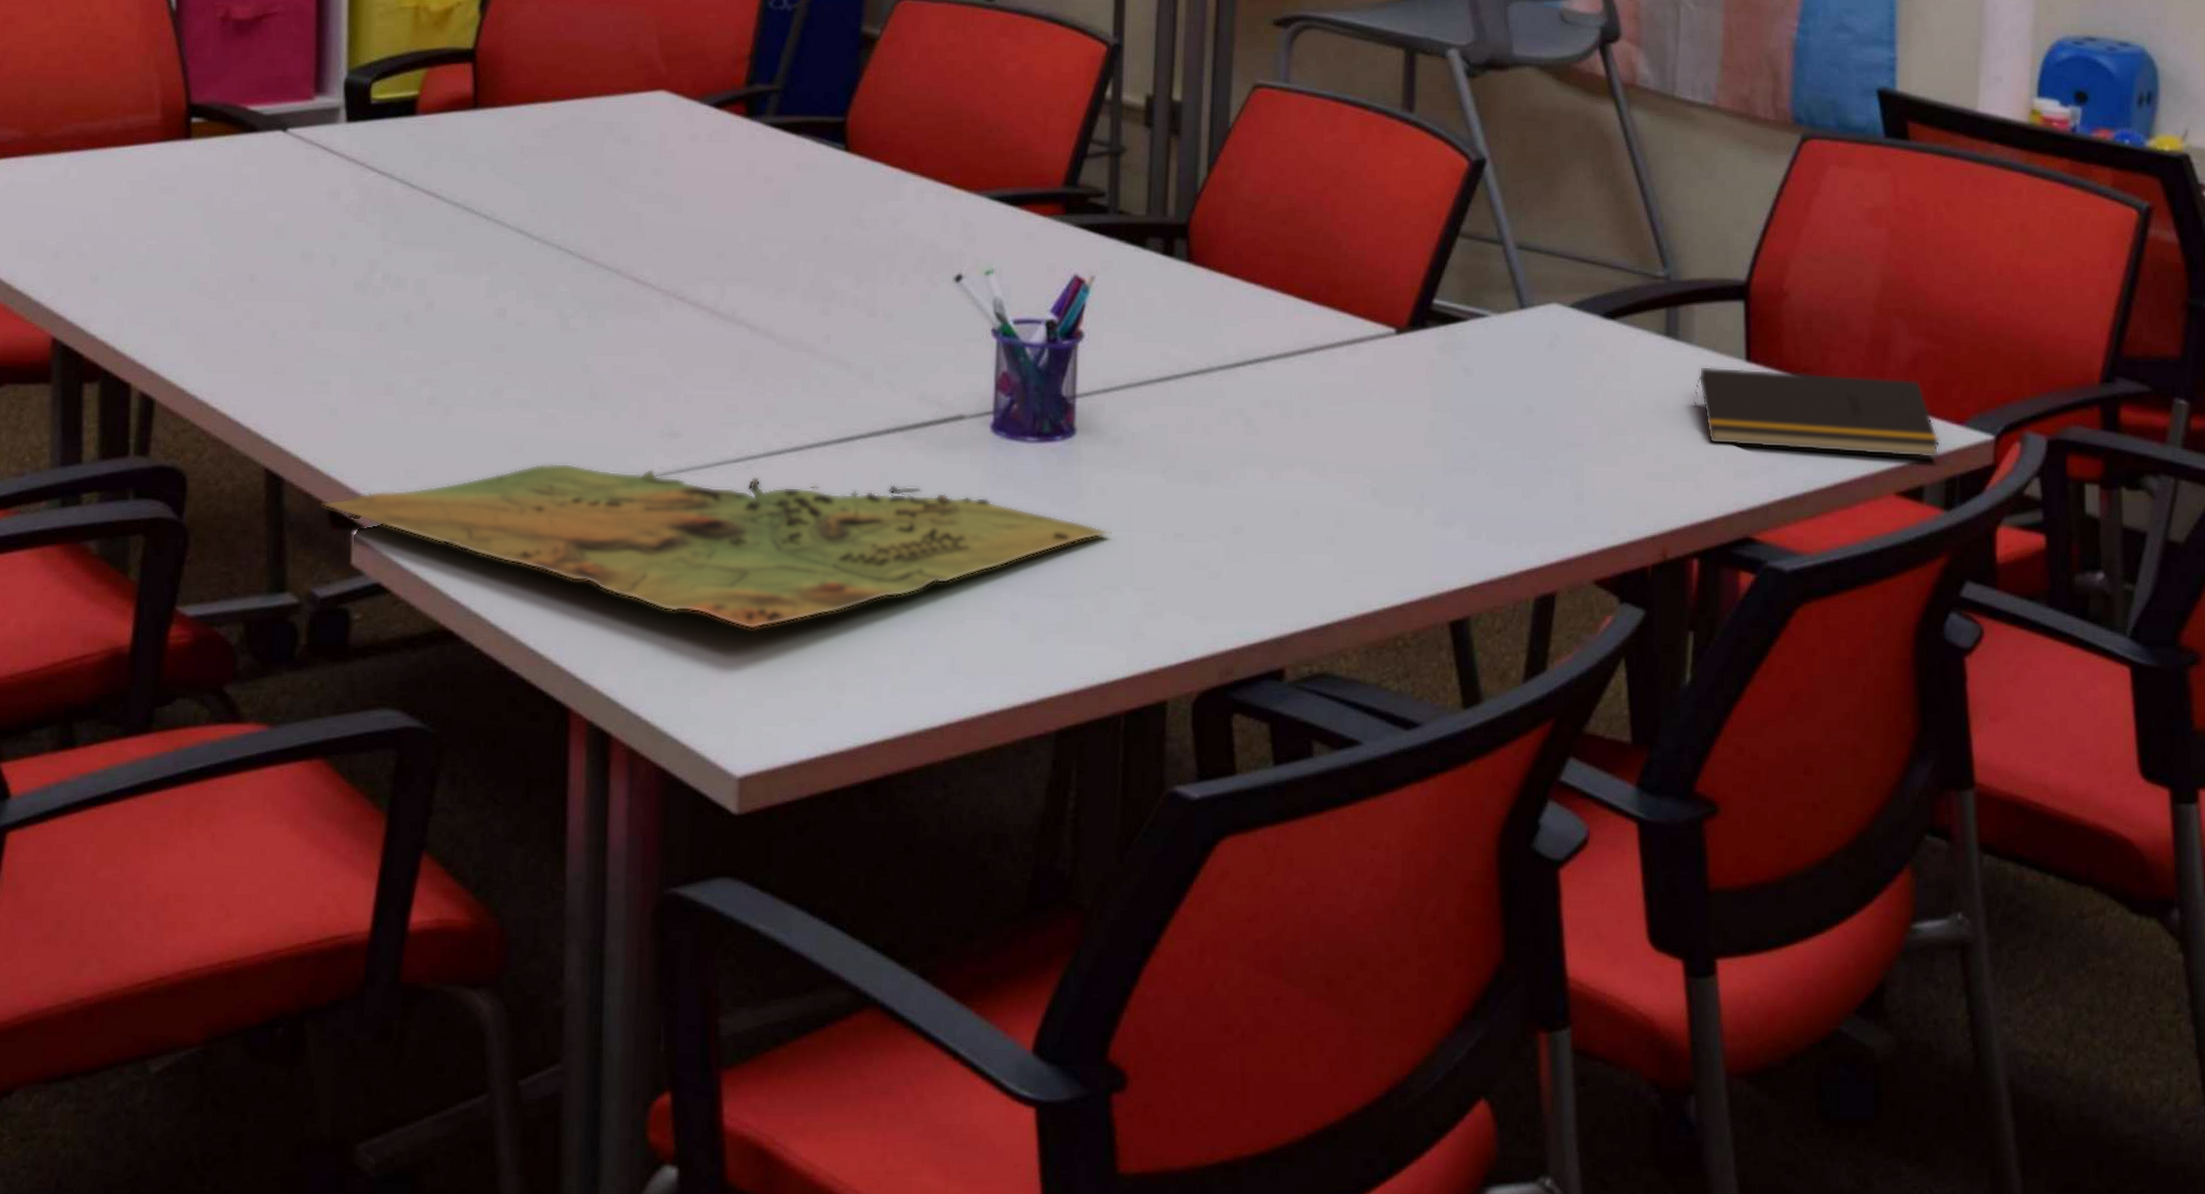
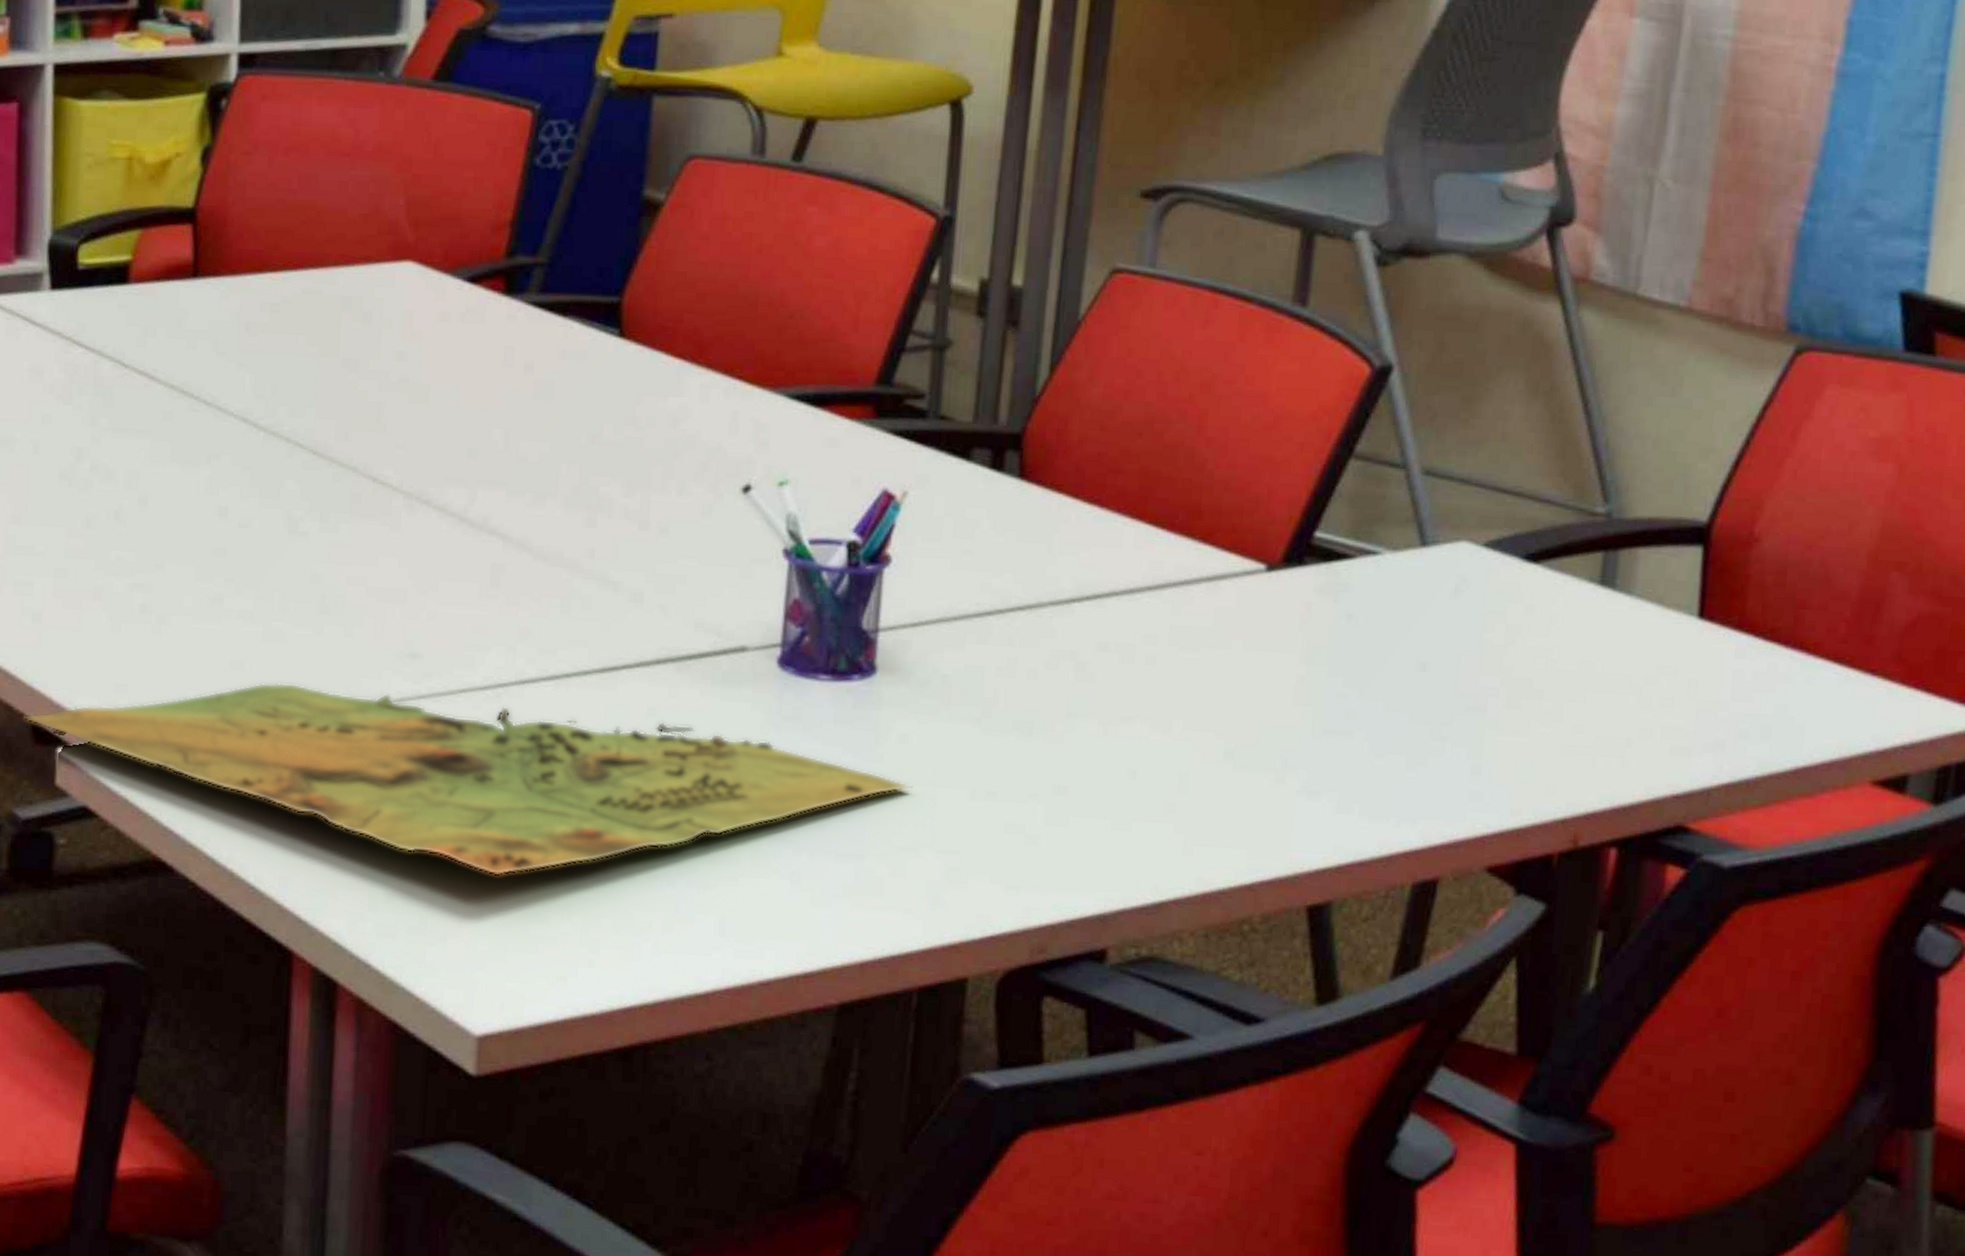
notepad: present [1694,366,1940,459] -> none [1628,621,1936,743]

